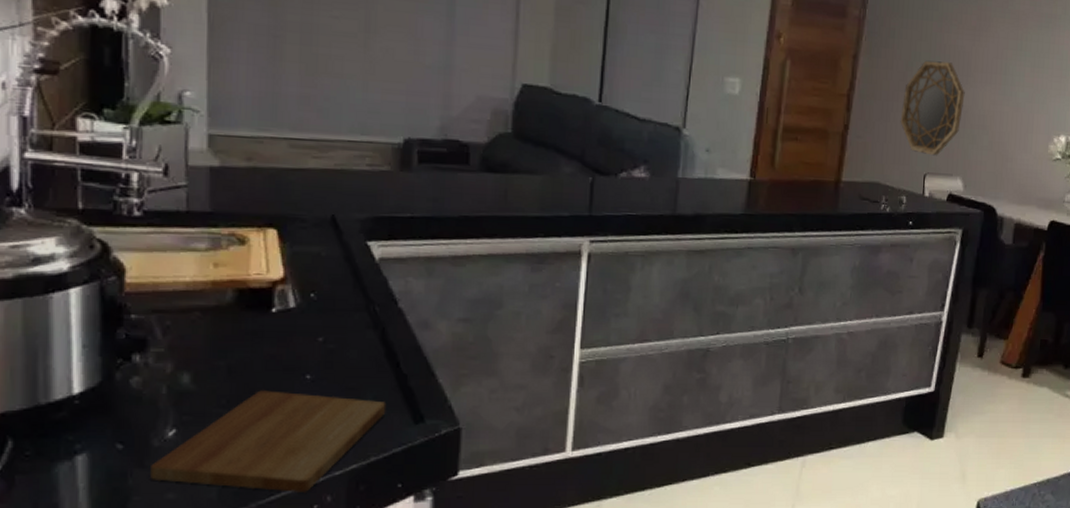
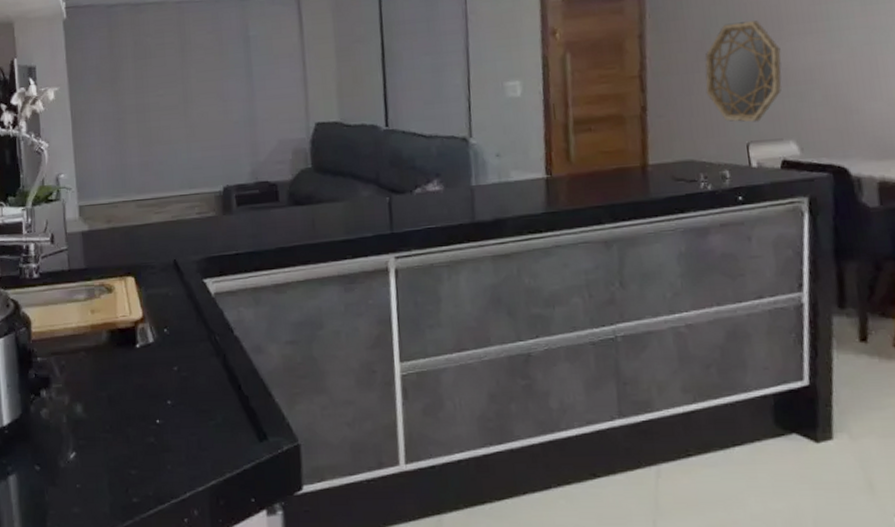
cutting board: present [150,390,387,492] -> none [60,416,235,507]

